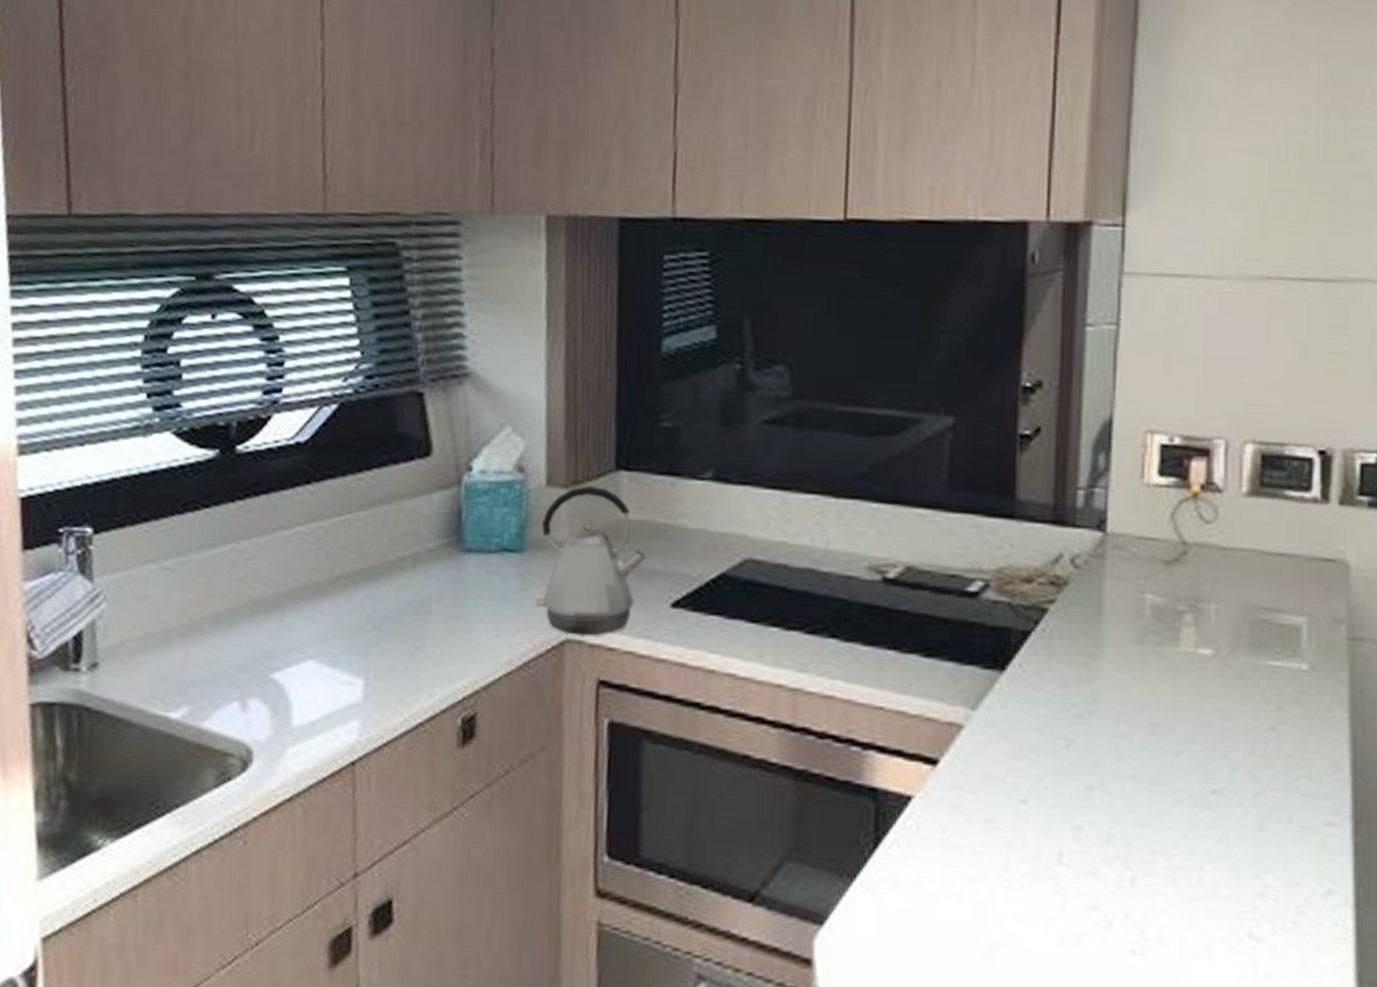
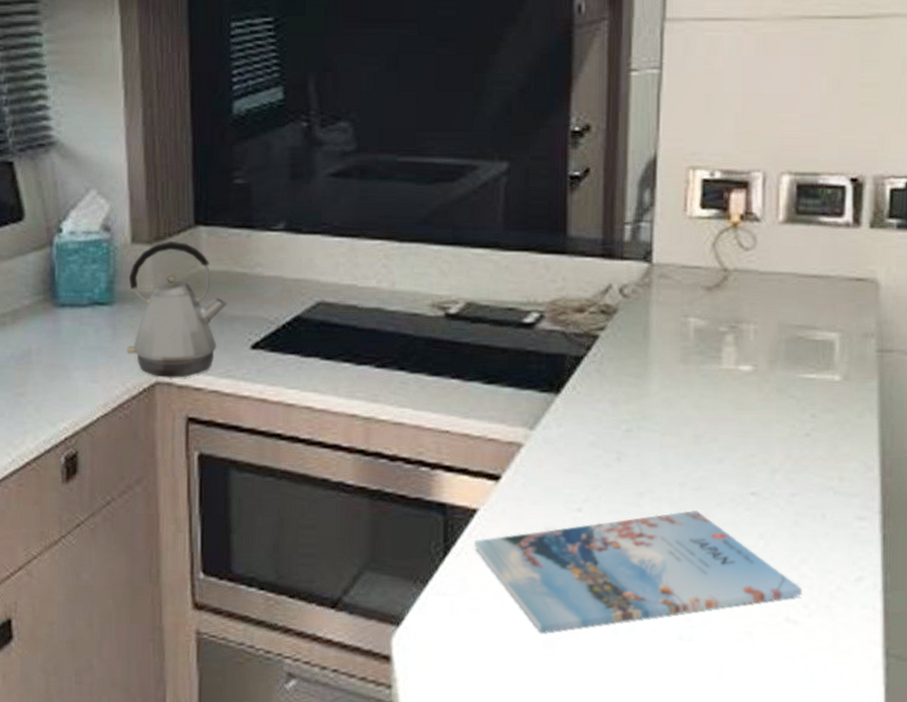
magazine: none [908,806,1267,939] -> present [474,509,803,632]

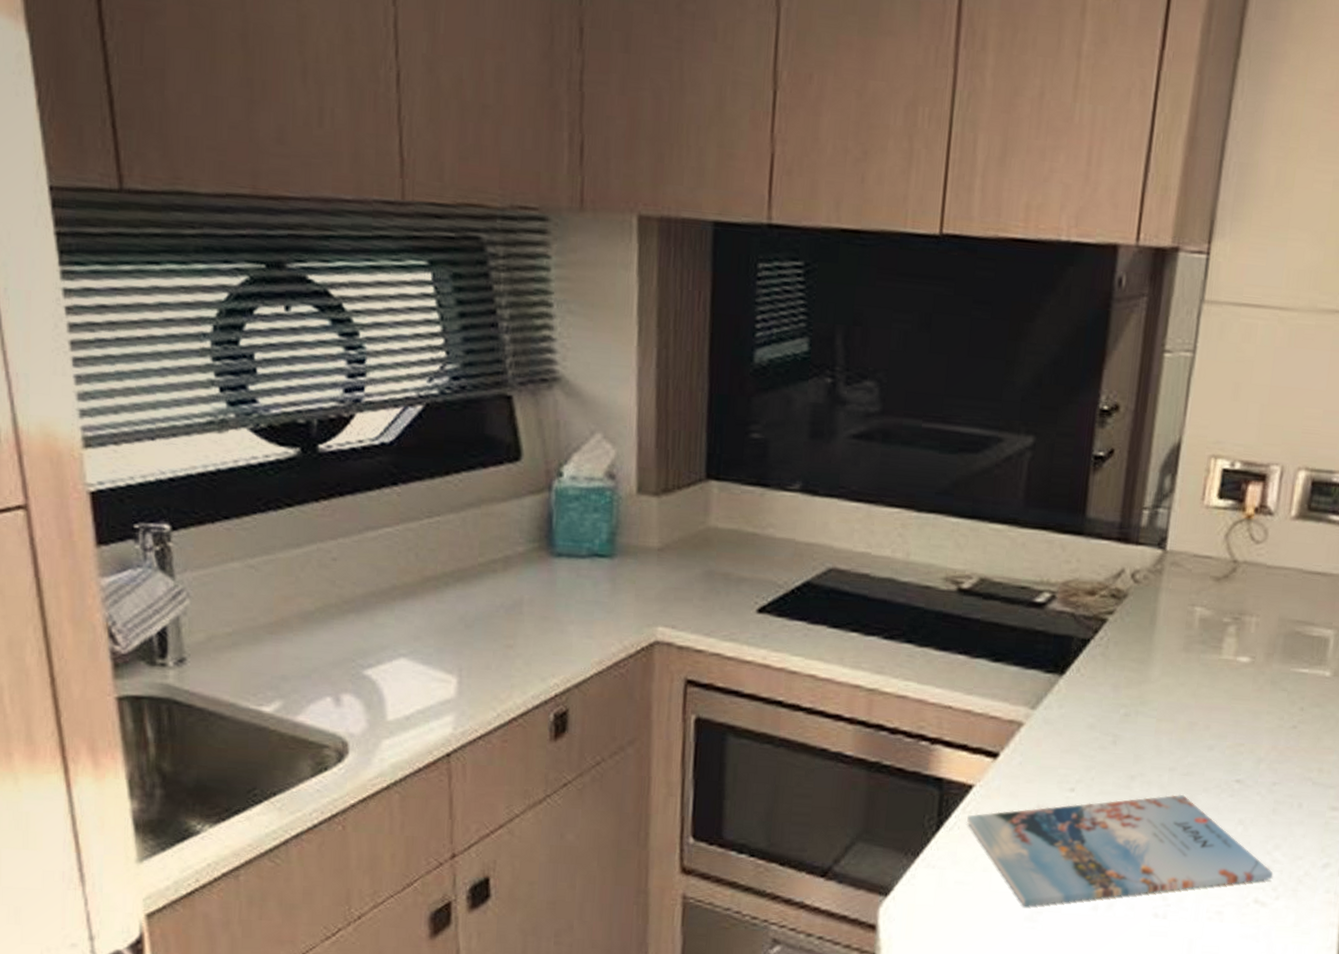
kettle: present [126,241,228,379] -> none [625,494,736,639]

